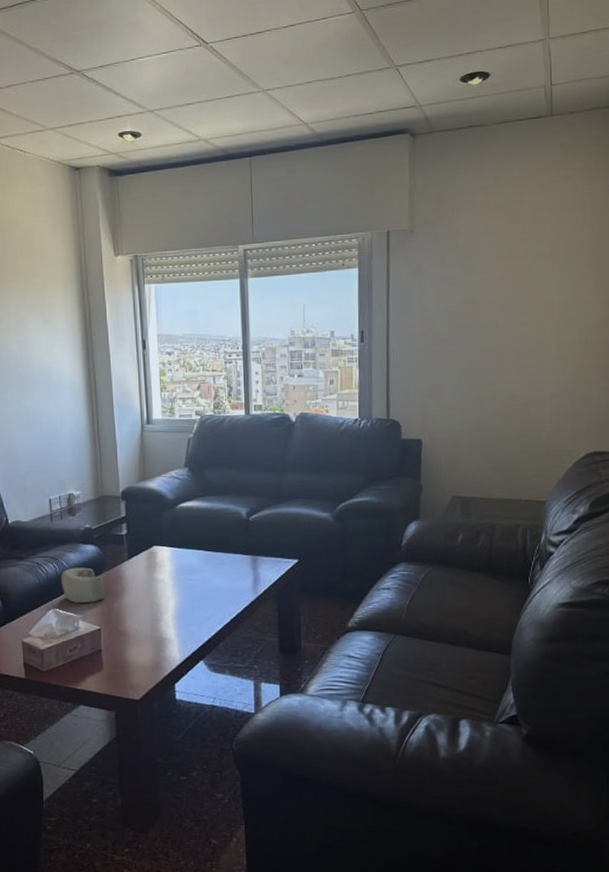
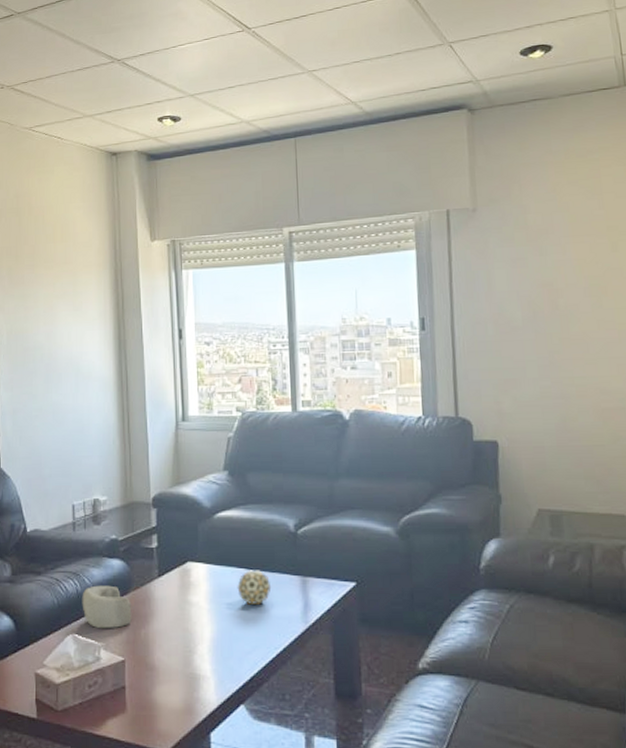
decorative ball: none [197,551,227,580] -> present [237,570,272,605]

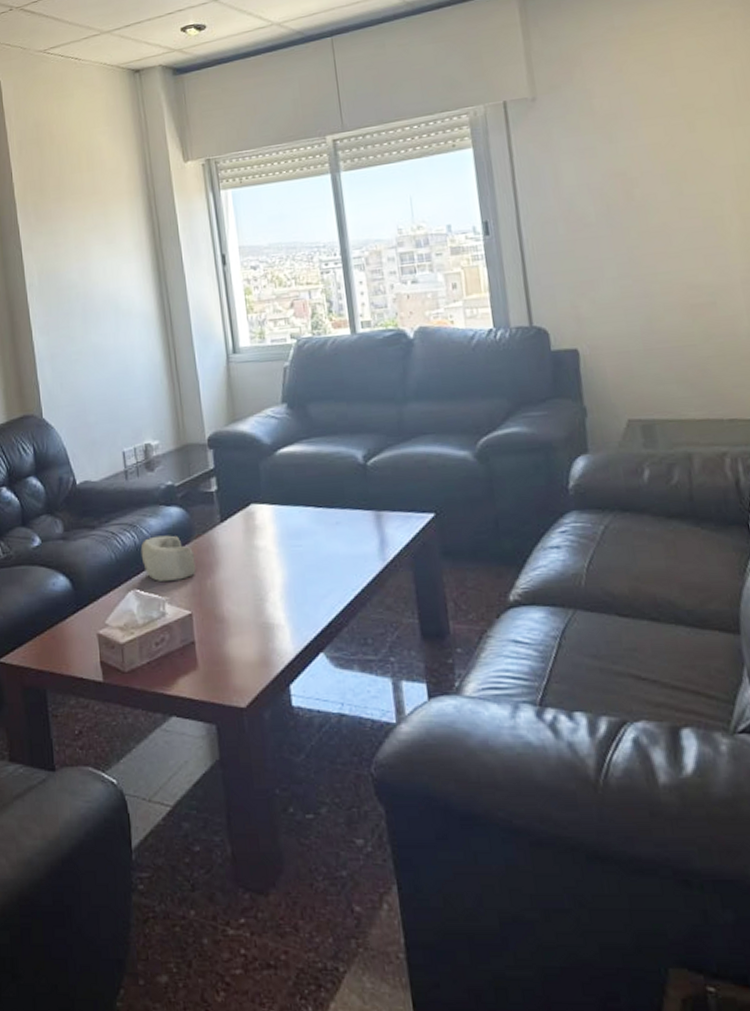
decorative ball: present [237,570,272,605] -> none [306,507,344,545]

